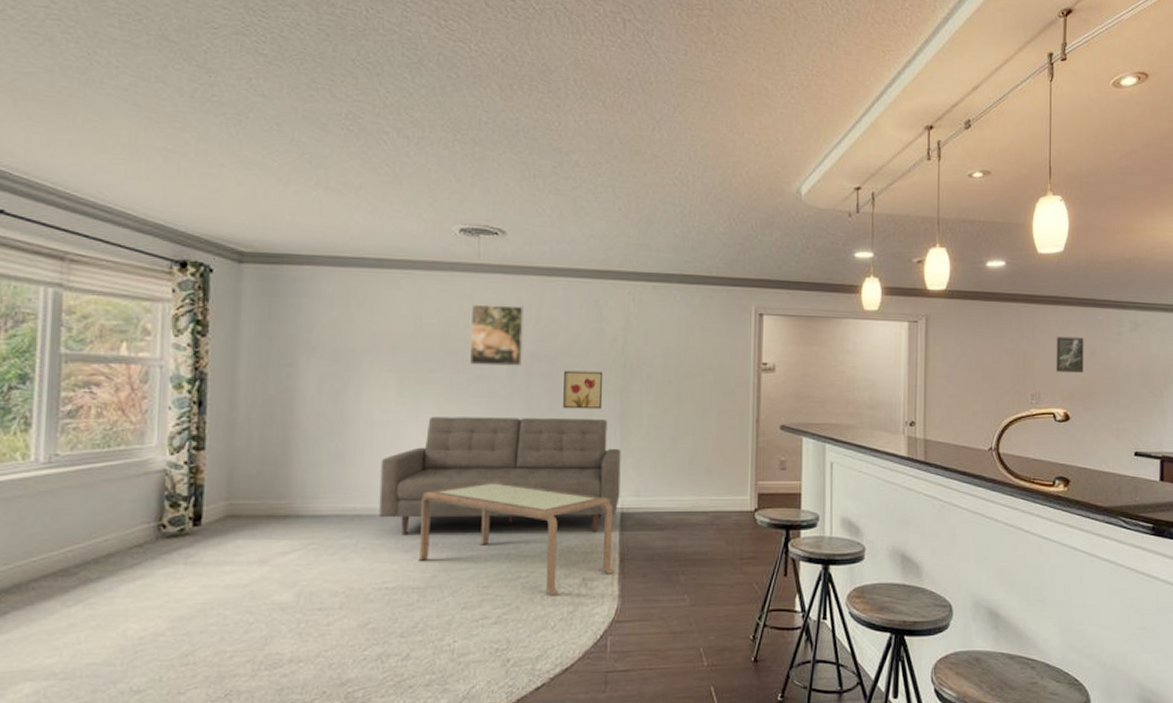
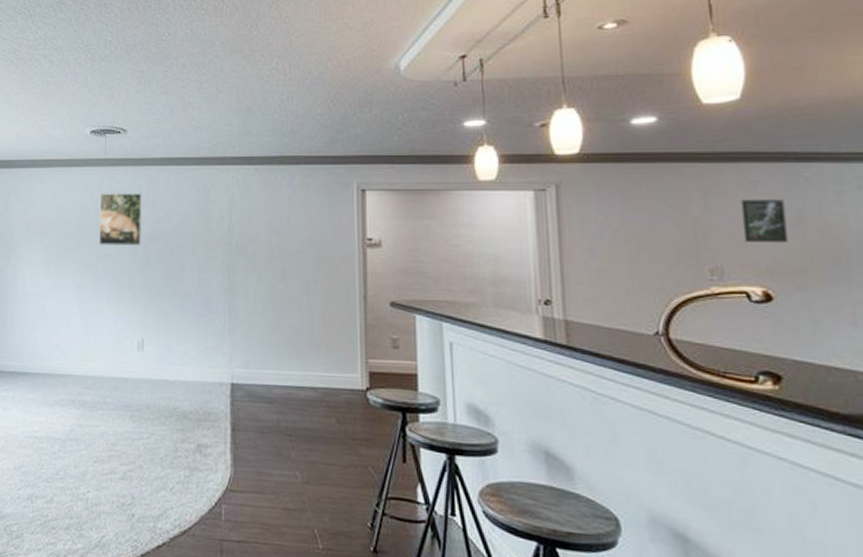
sofa: present [379,416,621,536] -> none [30,290,230,402]
coffee table: present [416,481,615,595] -> none [58,348,227,458]
wall art: present [563,370,604,409] -> none [177,249,212,285]

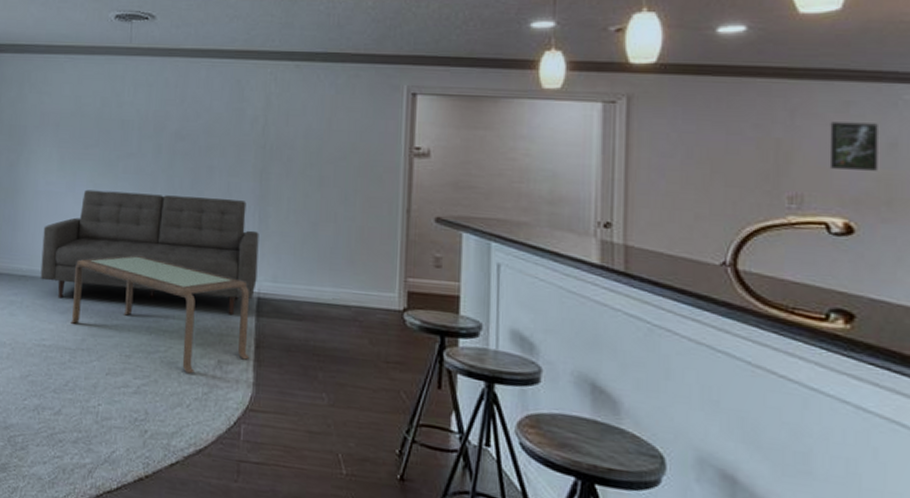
sofa: none [30,290,230,402] -> present [40,189,259,316]
coffee table: none [58,348,227,458] -> present [69,255,250,374]
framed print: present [98,193,142,247] -> none [119,85,169,146]

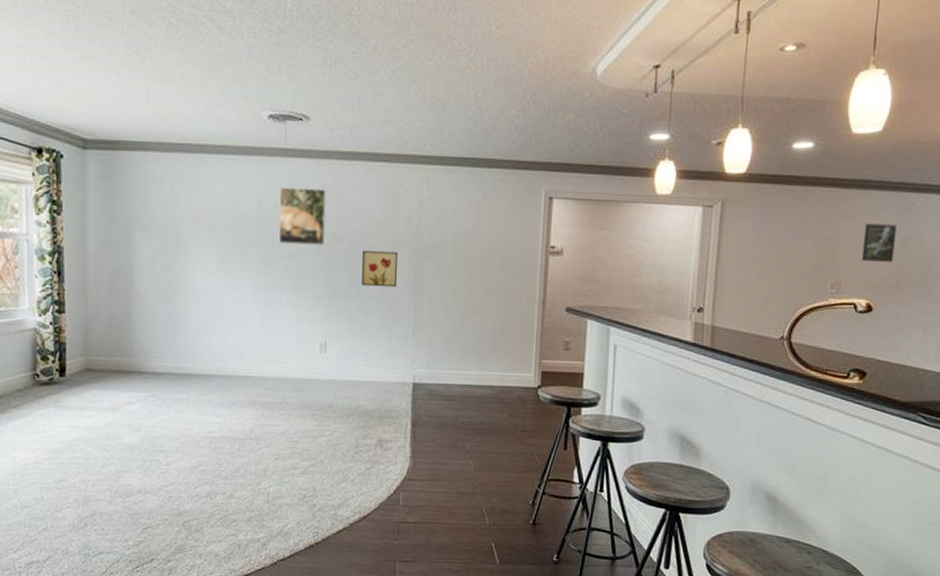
sofa: present [40,189,259,316] -> none [205,290,414,400]
coffee table: present [69,255,250,374] -> none [237,350,407,453]
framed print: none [119,85,169,146] -> present [278,187,326,246]
wall art: none [203,150,243,190] -> present [362,250,399,287]

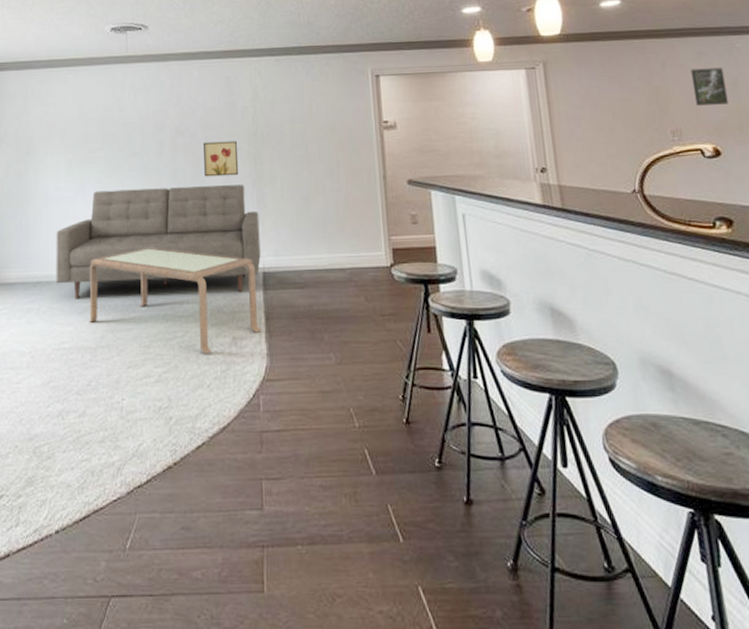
sofa: none [205,290,414,400] -> present [56,185,261,300]
coffee table: none [237,350,407,453] -> present [88,247,261,354]
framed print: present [278,187,326,246] -> none [123,88,167,143]

